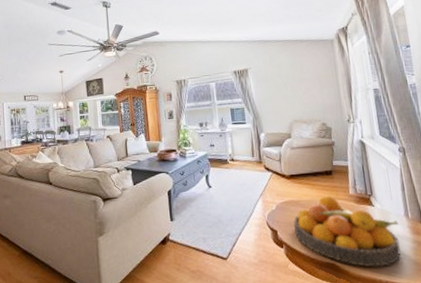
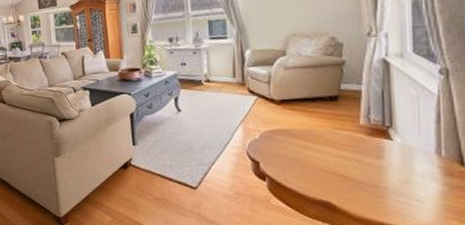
fruit bowl: present [294,195,401,267] -> none [281,125,426,210]

